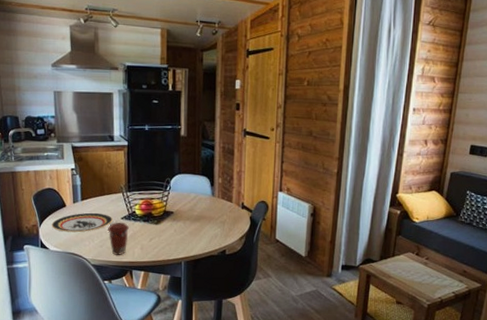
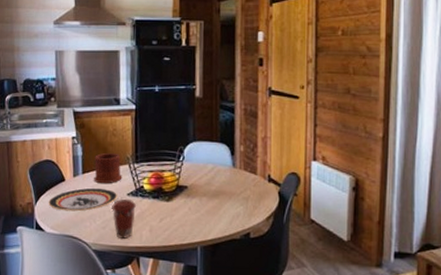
mug: none [92,183,117,210] -> present [94,153,122,184]

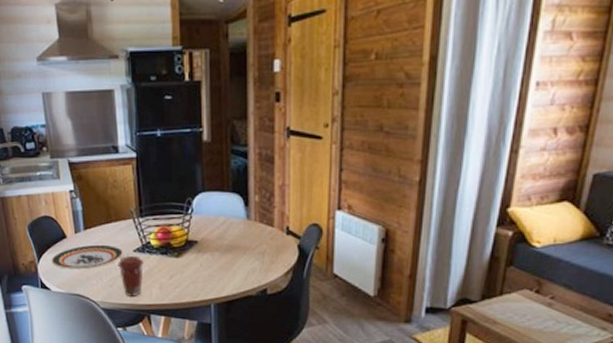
mug: present [94,153,122,184] -> none [96,208,127,240]

